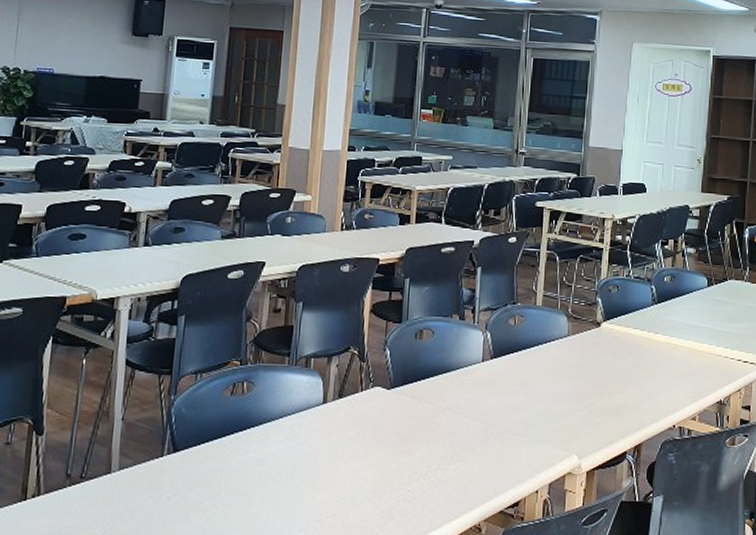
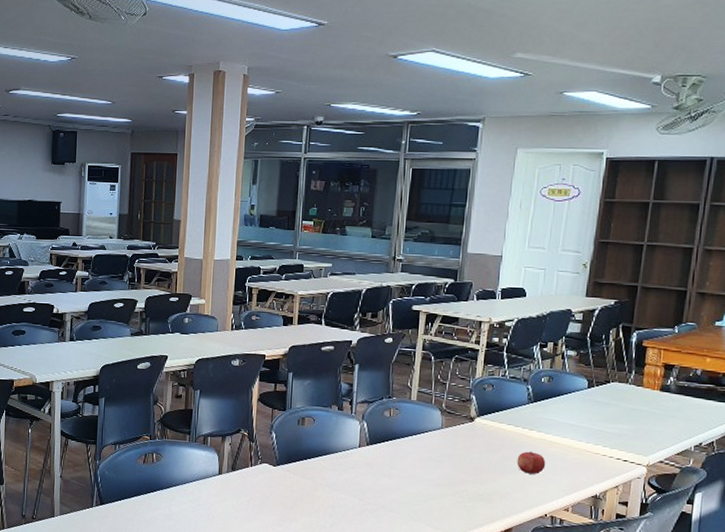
fruit: none [644,356,672,381] -> present [517,450,546,474]

